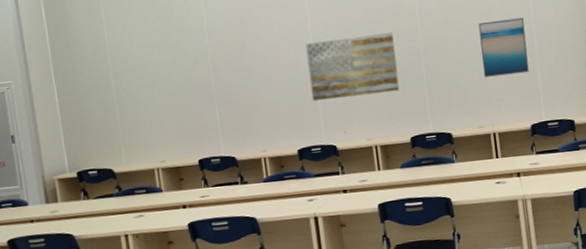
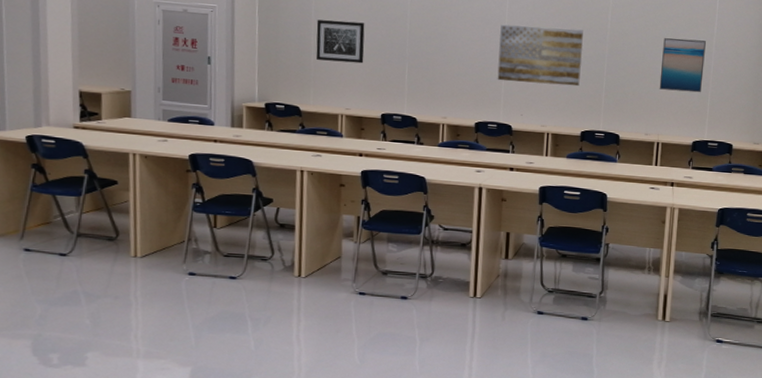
wall art: none [116,69,171,117] -> present [315,19,365,64]

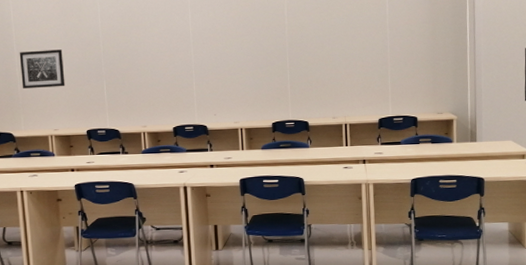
wall art: present [497,24,583,87] -> none [186,28,266,86]
wall art: present [659,38,706,93] -> none [339,23,381,74]

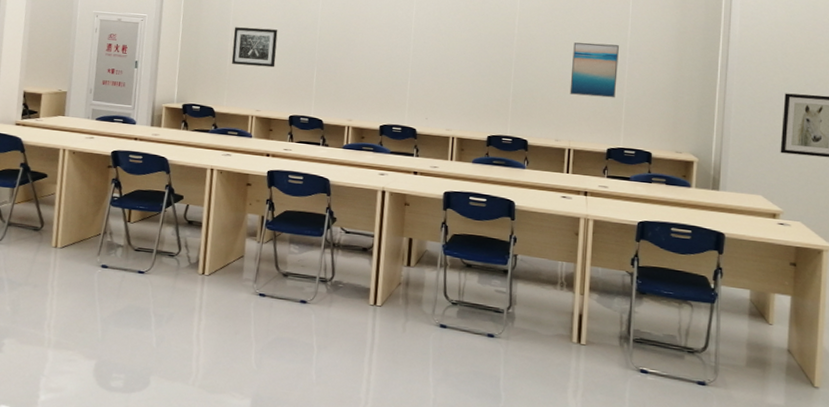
wall art: none [339,23,381,74] -> present [569,42,619,98]

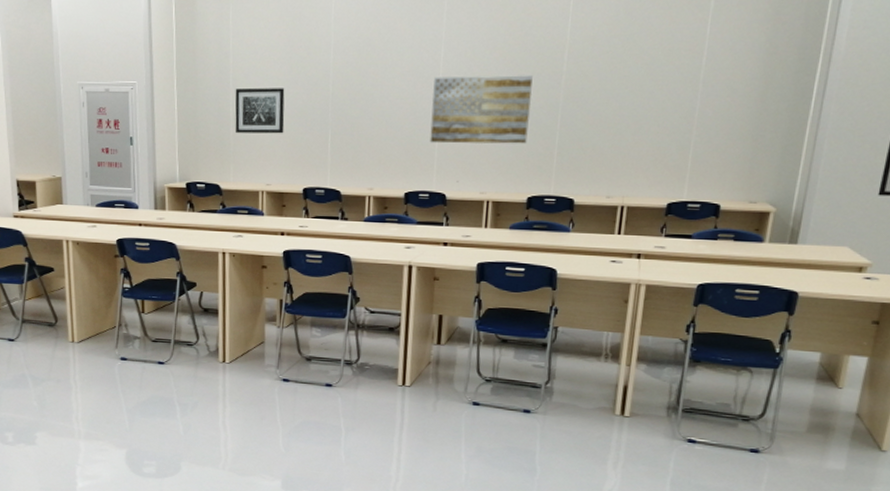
wall art: none [402,30,490,91] -> present [430,75,533,144]
wall art: present [569,42,619,98] -> none [626,76,690,143]

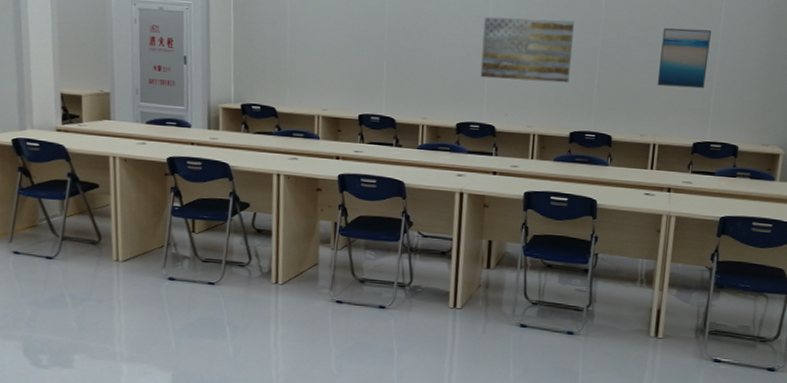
wall art: present [235,87,285,134] -> none [291,15,342,61]
wall art: none [626,76,690,143] -> present [657,28,711,89]

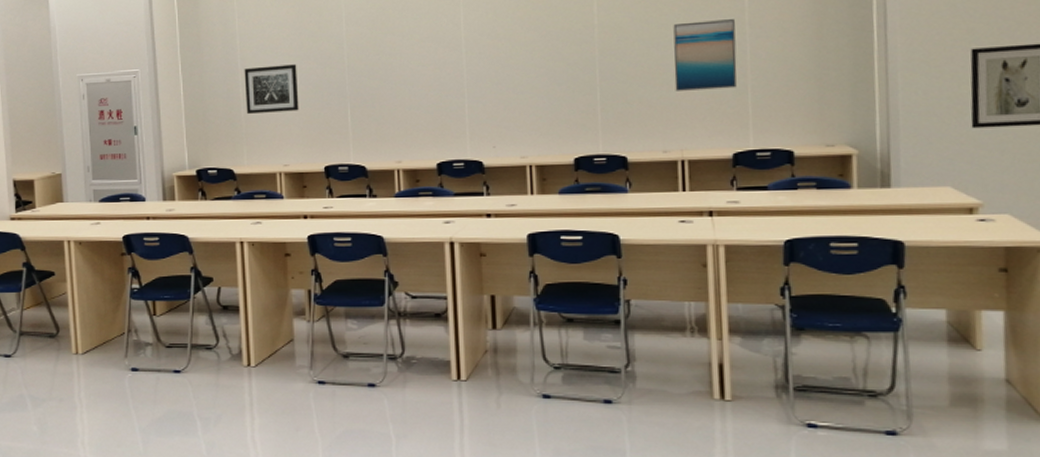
wall art: none [291,15,342,61] -> present [244,64,299,114]
wall art: present [480,16,574,83] -> none [456,31,565,109]

